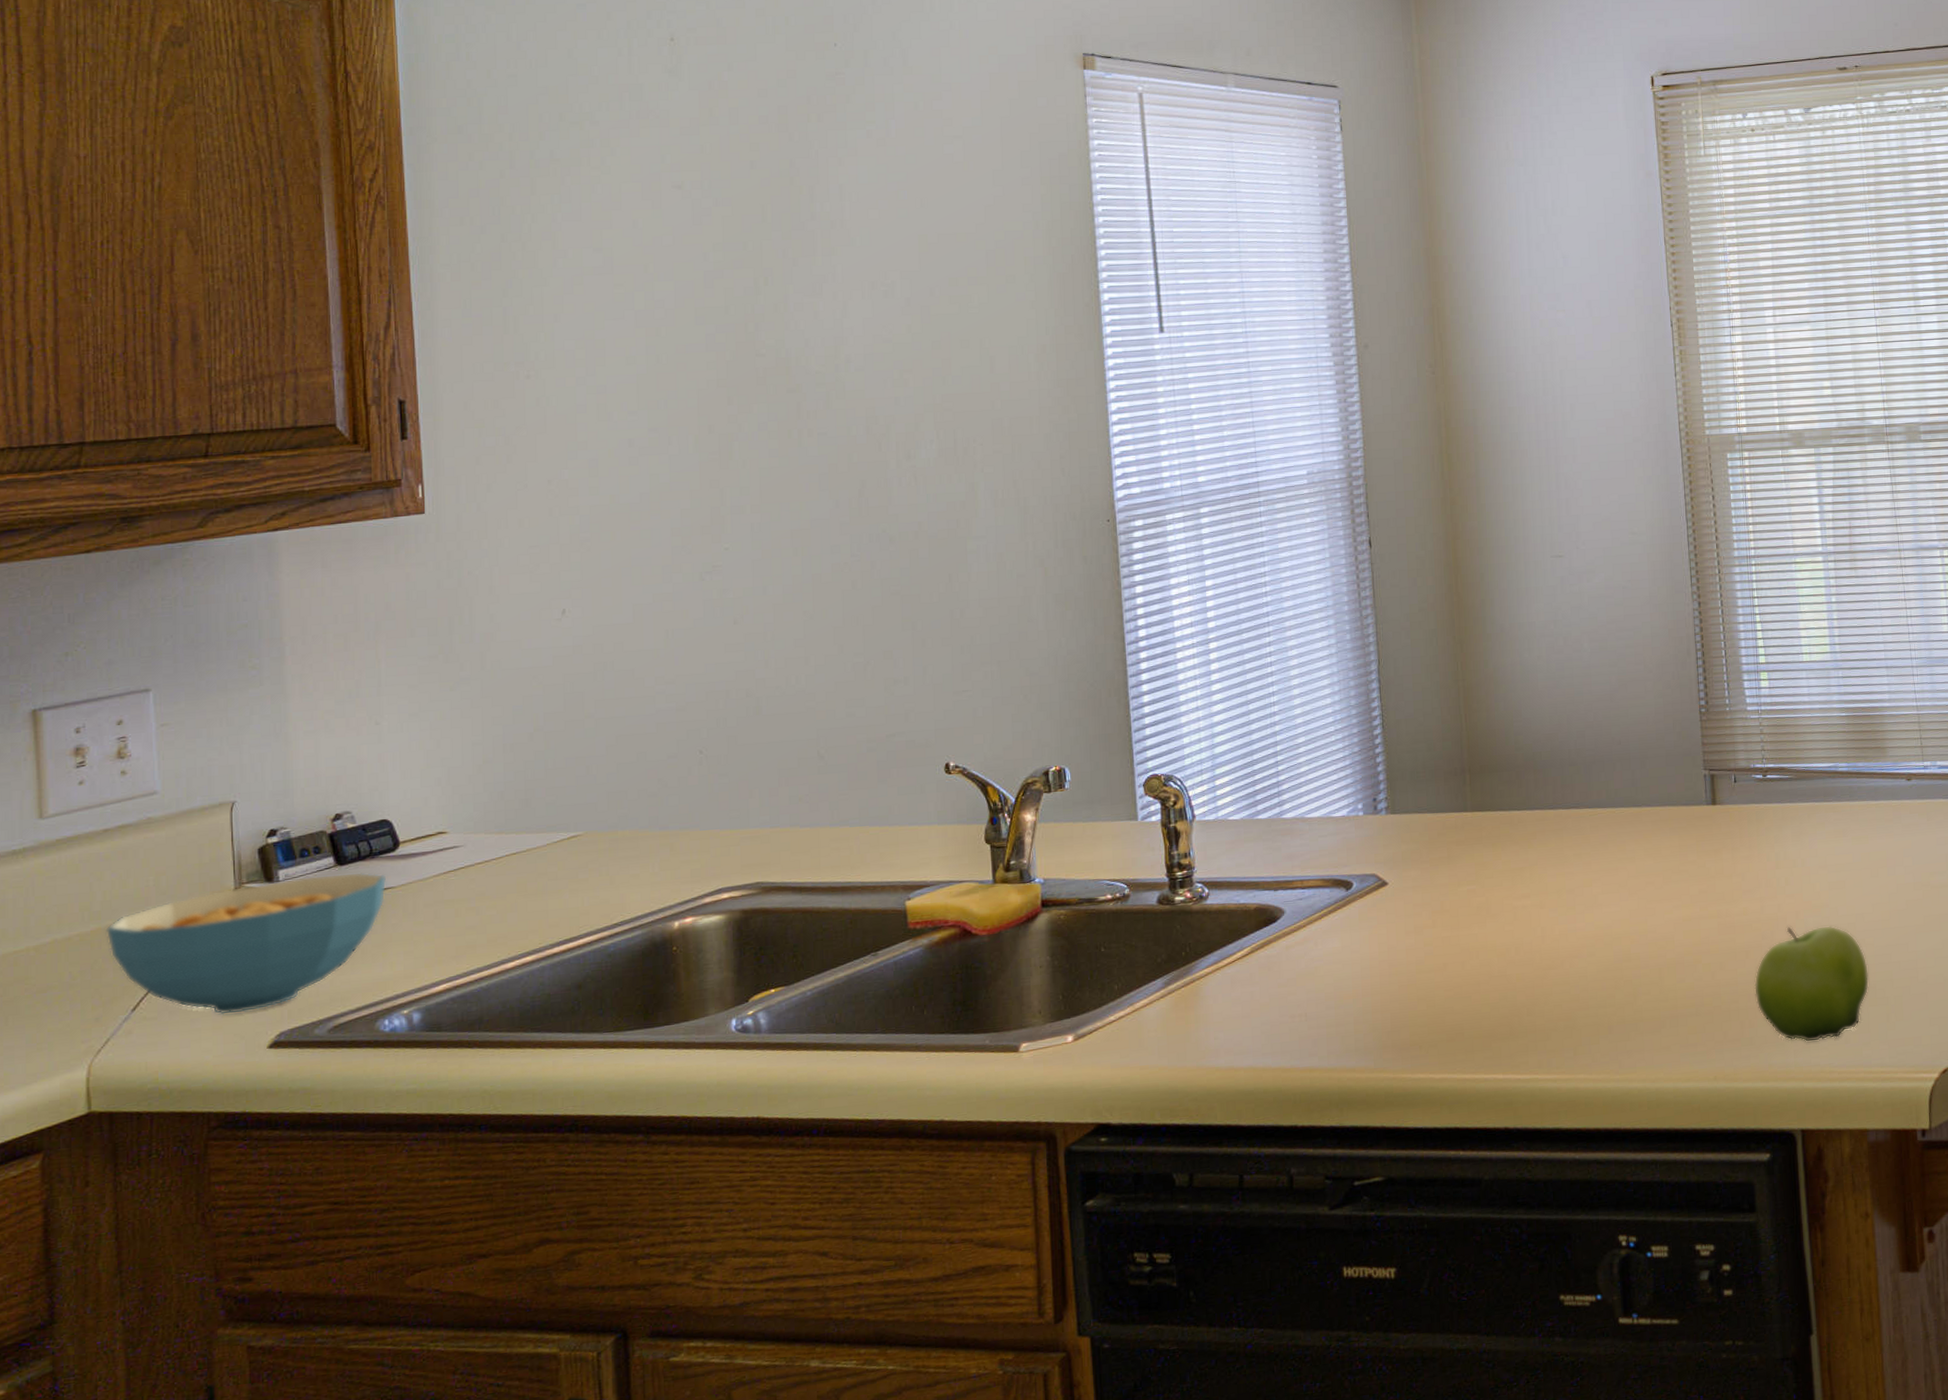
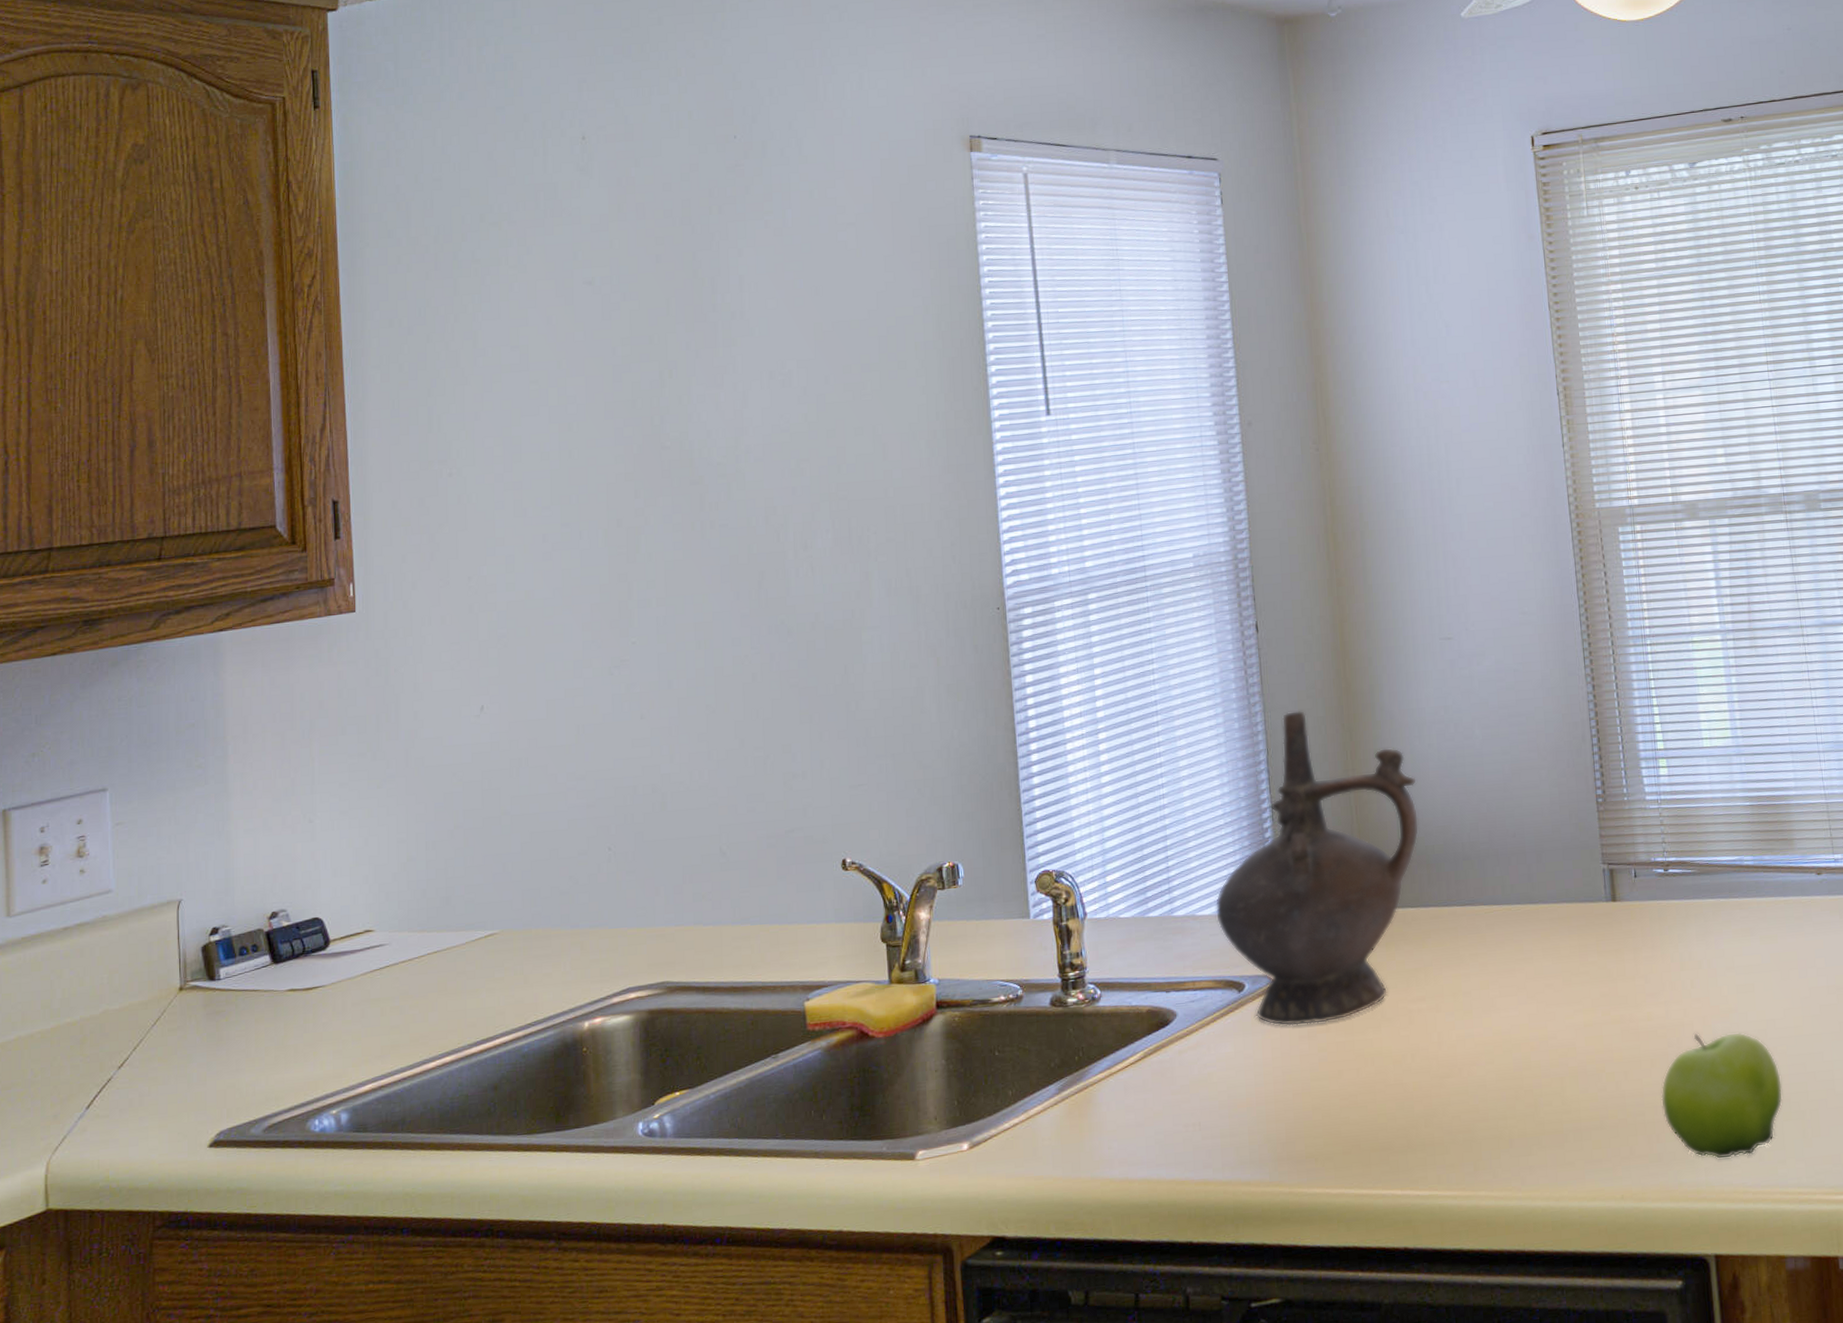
cereal bowl: present [105,871,387,1015] -> none [64,970,318,1113]
ceremonial vessel: none [1324,622,1527,922] -> present [1215,710,1420,1026]

